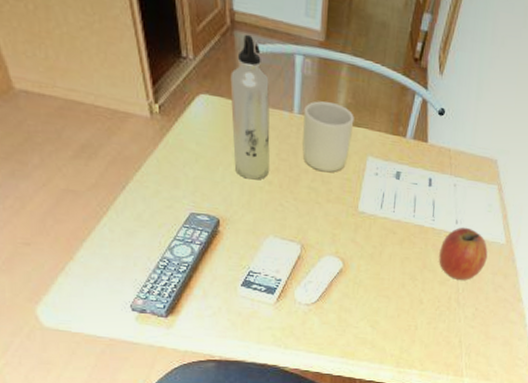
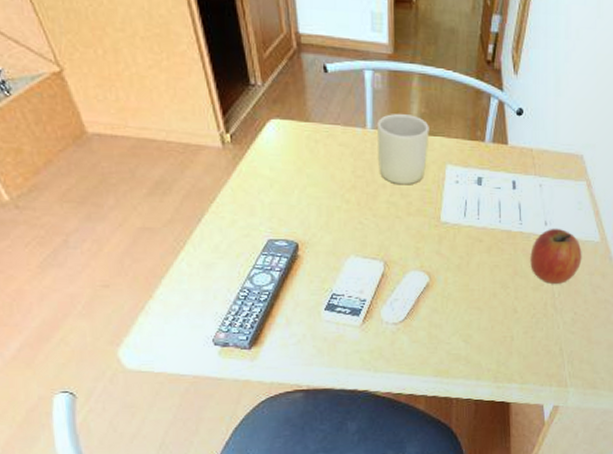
water bottle: present [230,34,270,180] -> none [300,55,346,200]

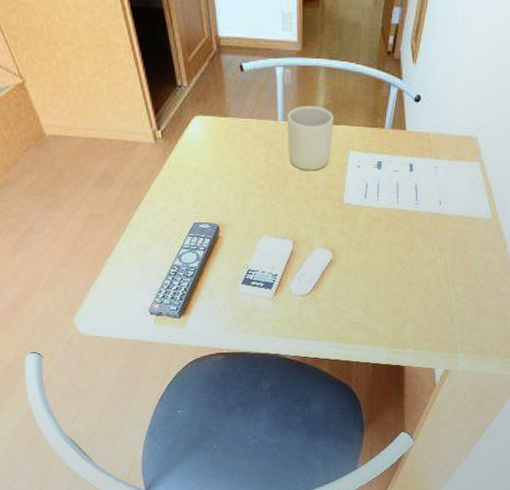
apple: present [530,228,582,284] -> none [425,206,474,259]

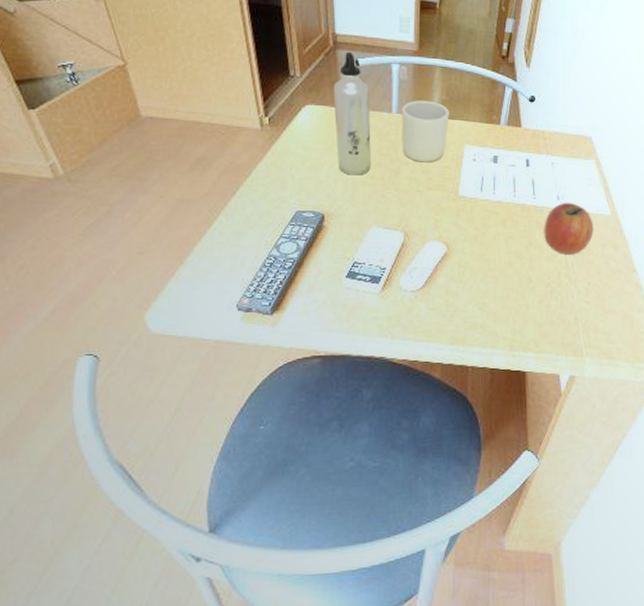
water bottle: none [220,56,259,186] -> present [333,51,371,175]
apple: none [425,206,474,259] -> present [544,202,594,254]

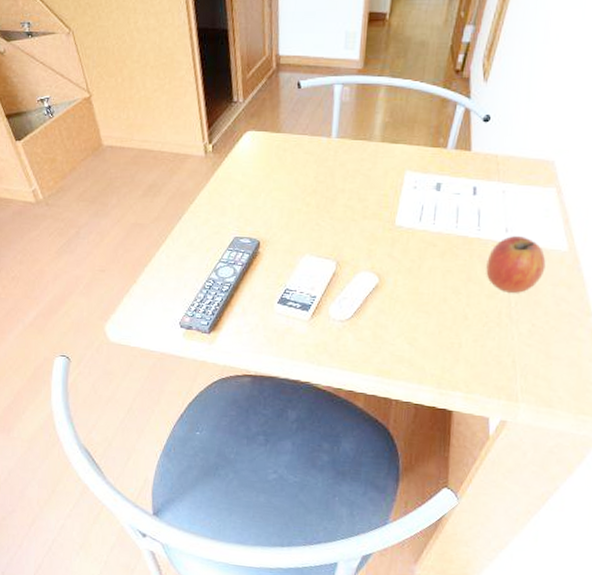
water bottle: present [333,51,371,175] -> none [273,73,310,203]
mug: present [402,100,449,163] -> none [339,122,392,190]

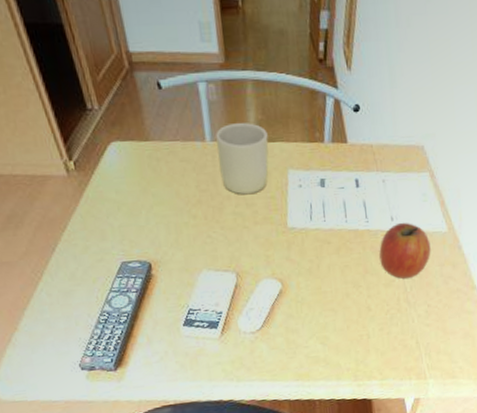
mug: none [339,122,392,190] -> present [216,122,269,195]

